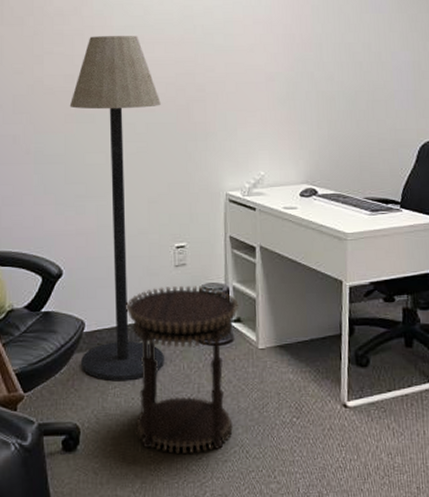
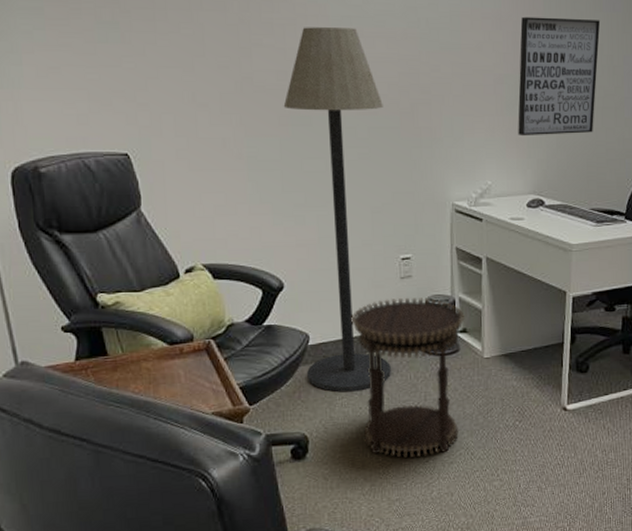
wall art: none [289,20,367,129] -> present [518,16,601,136]

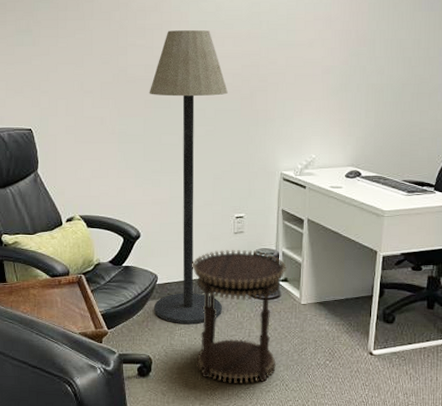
wall art: present [518,16,601,136] -> none [341,17,419,118]

